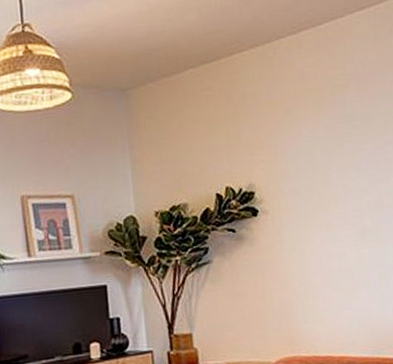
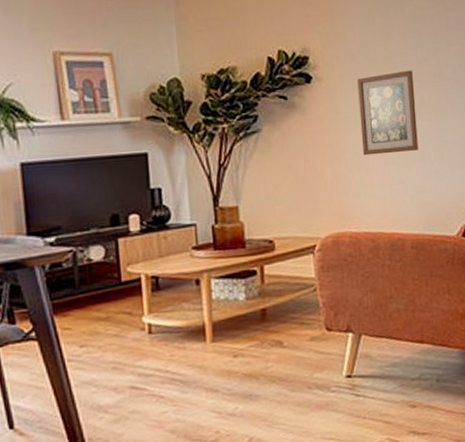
wall art: none [301,201,363,283] -> present [357,70,418,156]

